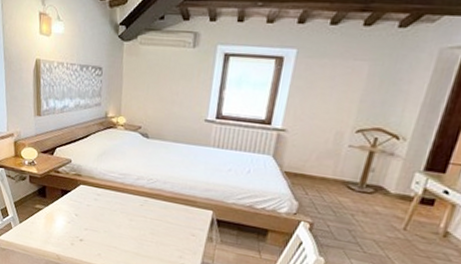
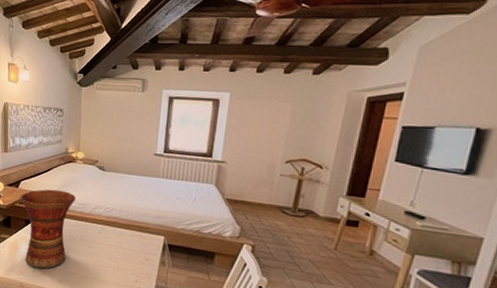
vase: none [55,157,116,242] -> present [19,189,76,269]

